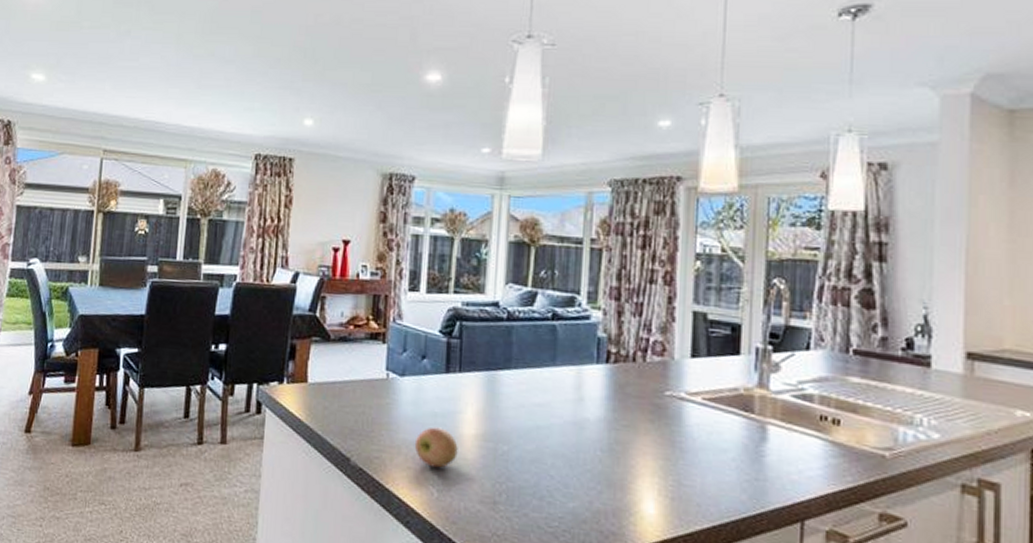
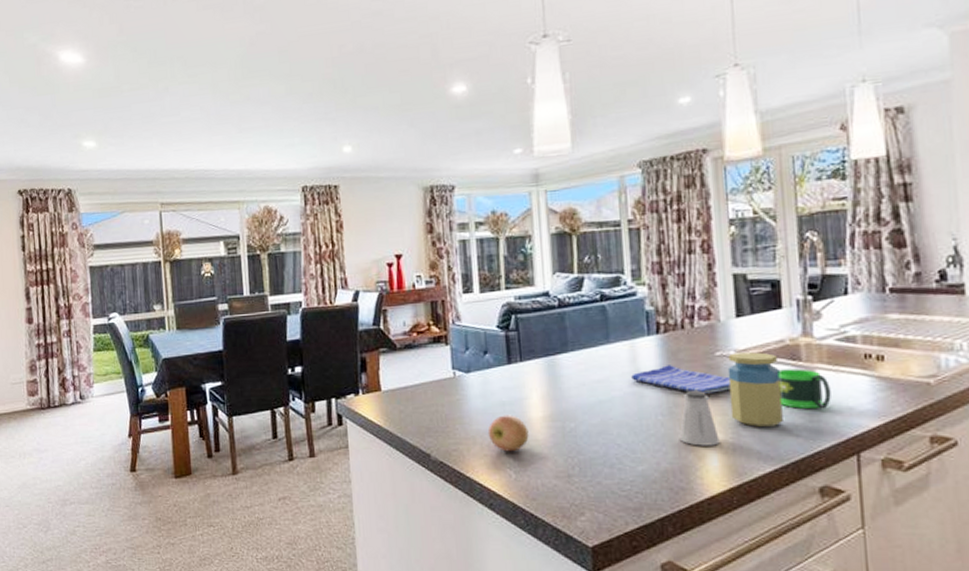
dish towel: none [574,398,677,435] -> present [631,365,731,394]
saltshaker: none [616,429,659,492] -> present [679,391,720,446]
jar: none [673,395,730,479] -> present [727,352,783,427]
mug: none [727,419,781,469] -> present [778,368,831,409]

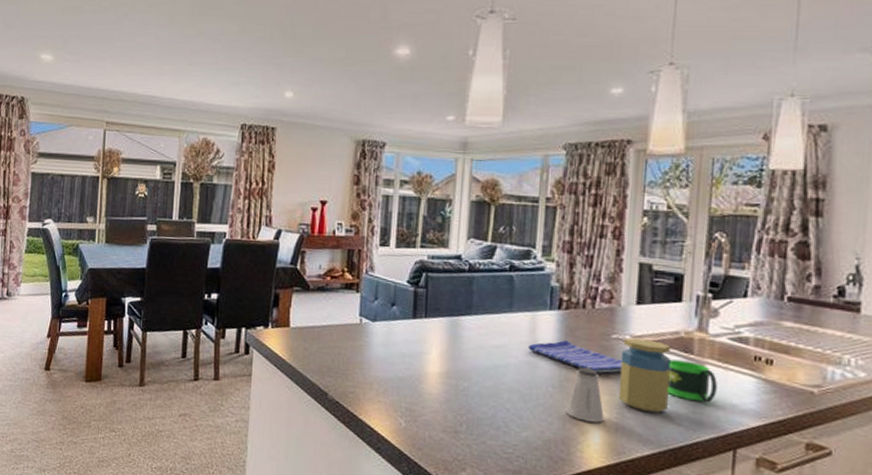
apple: present [488,415,529,452] -> none [384,366,424,402]

